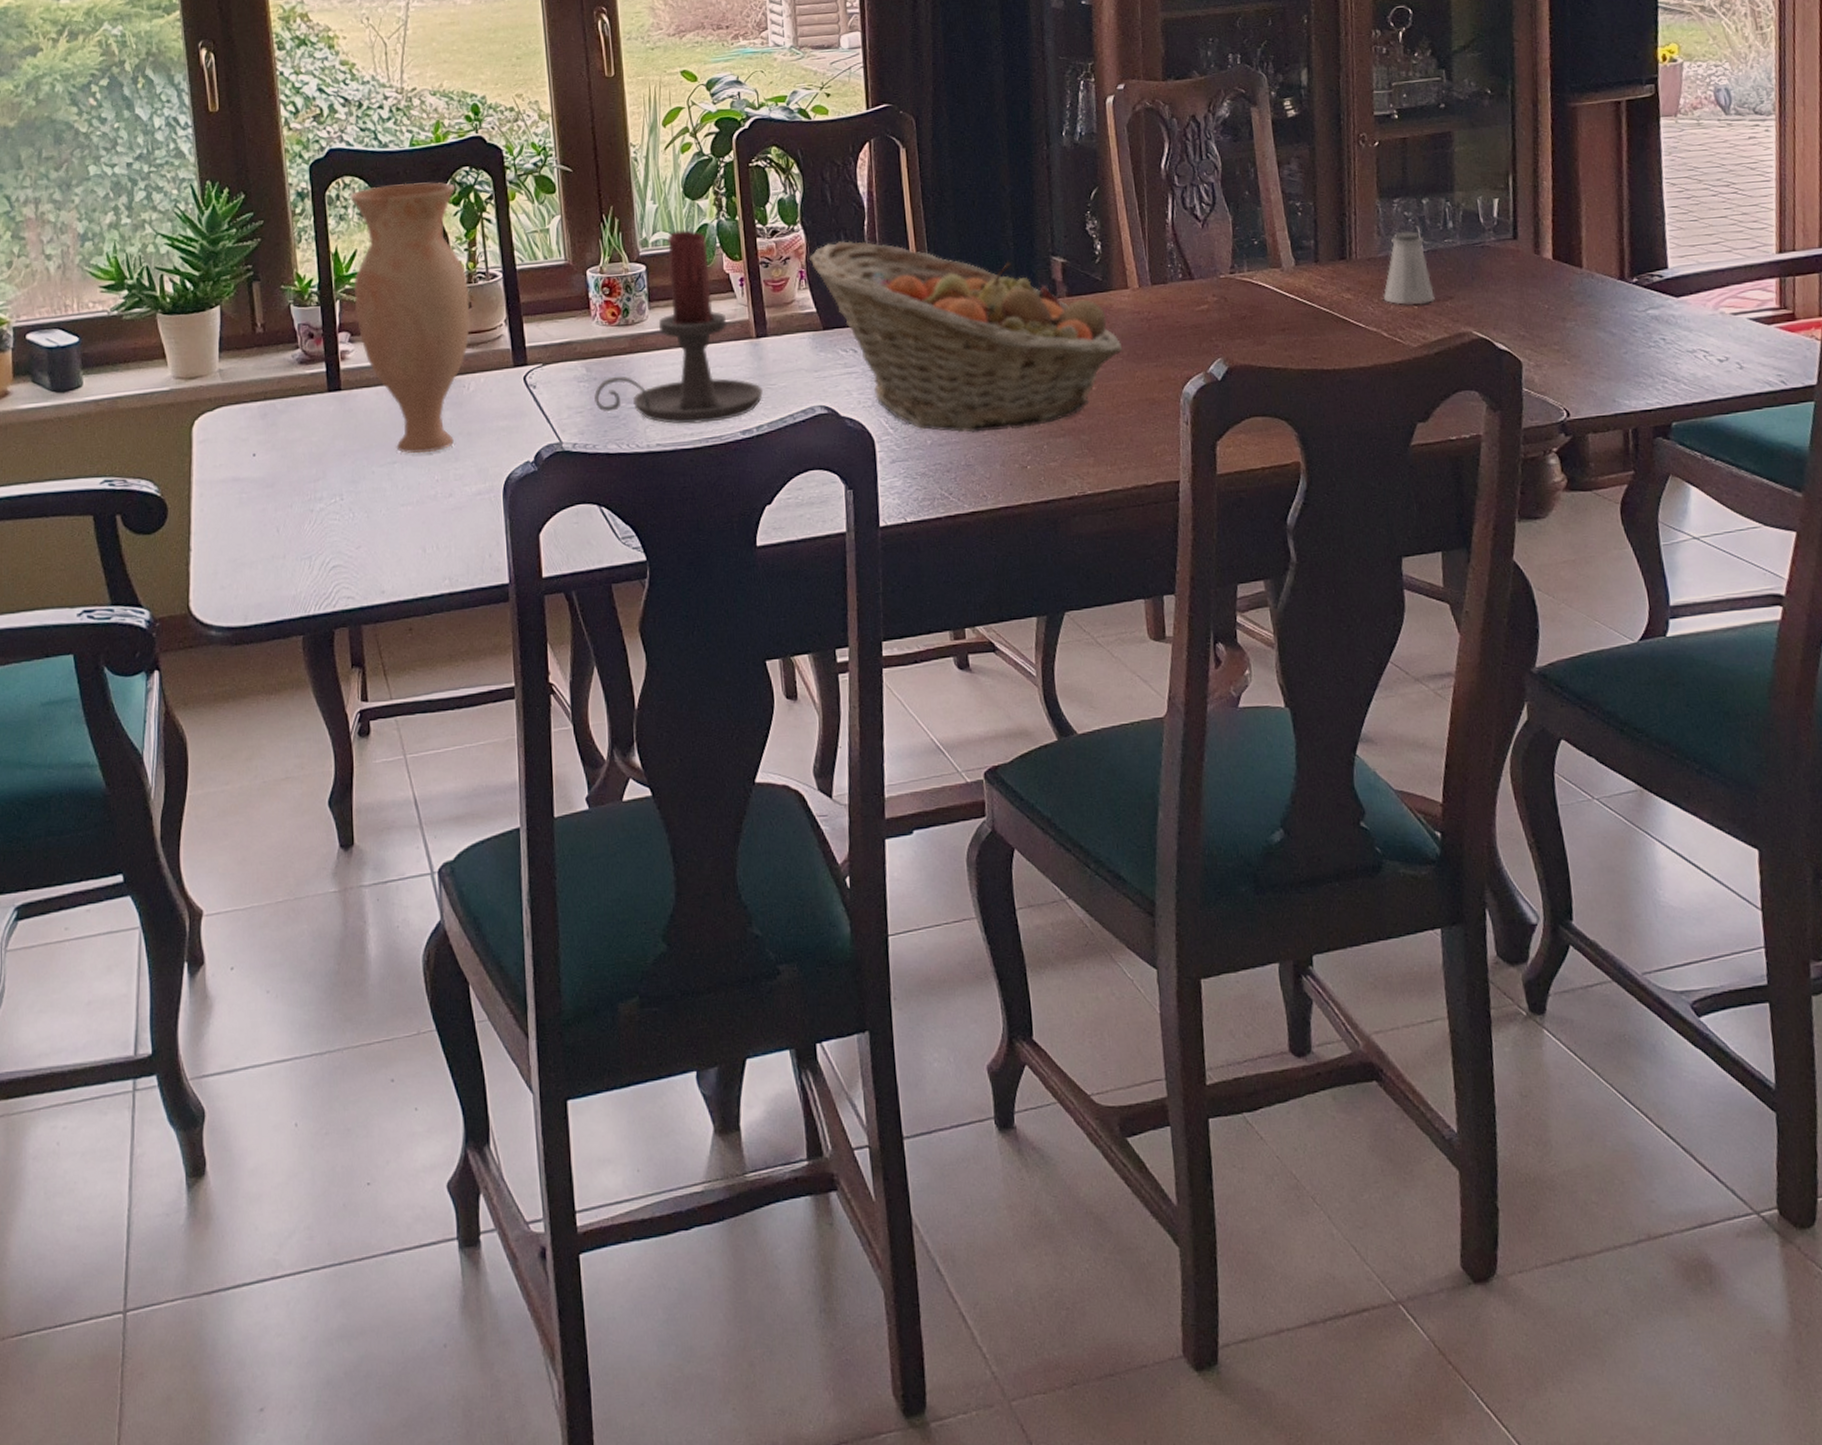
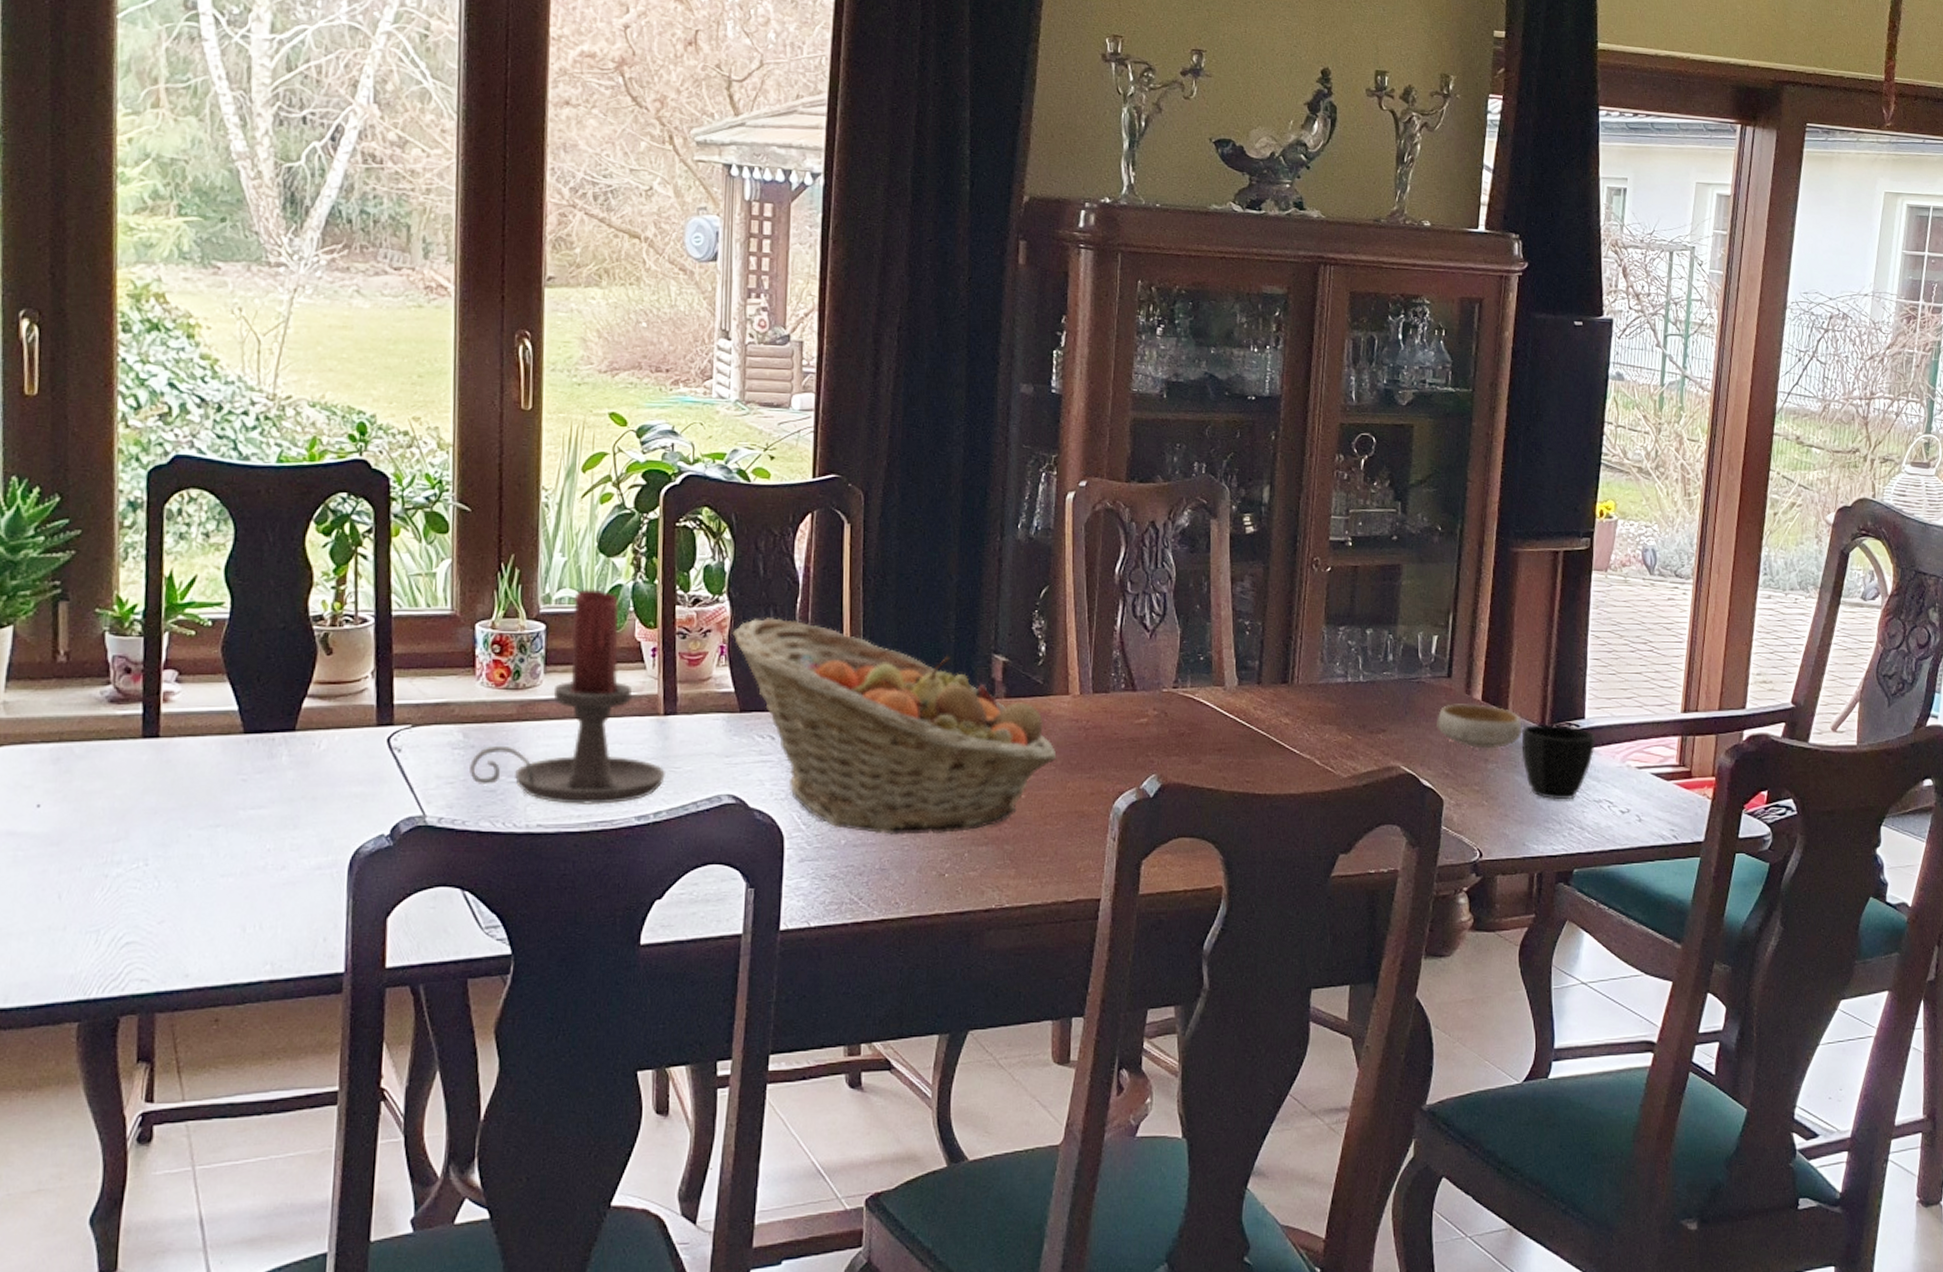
vase: present [350,182,471,454] -> none [186,503,332,818]
saltshaker: present [1382,231,1435,305] -> none [1319,659,1369,734]
bowl: none [1506,263,1600,308] -> present [1437,704,1521,749]
cup: none [1600,277,1683,354] -> present [1521,724,1596,800]

